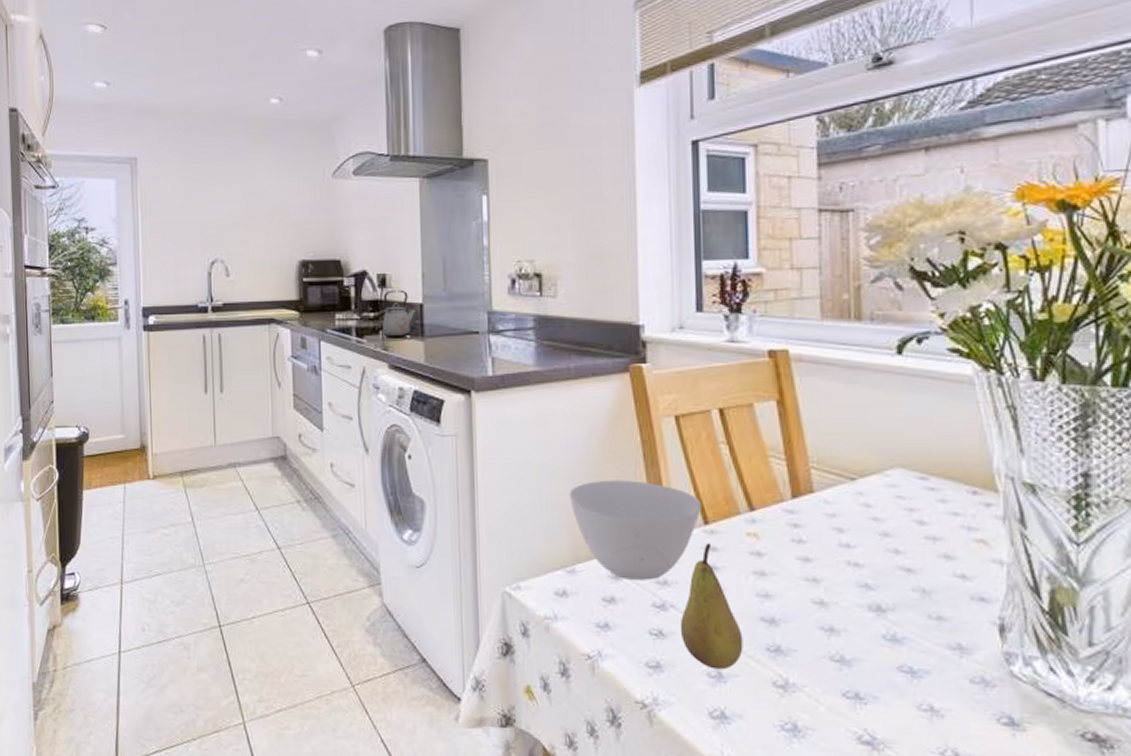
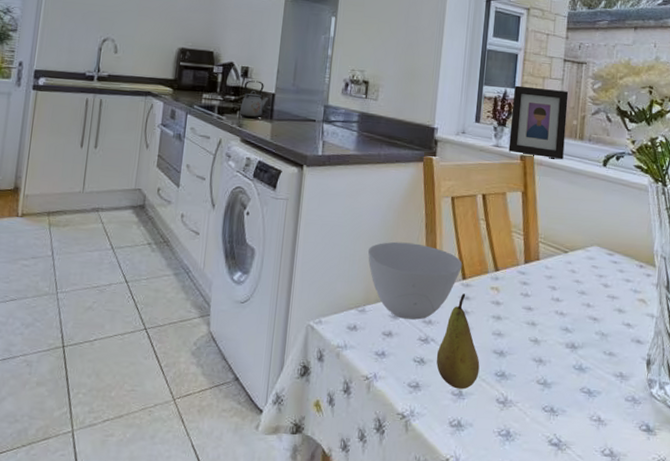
picture frame: none [747,253,834,351] -> present [508,85,569,160]

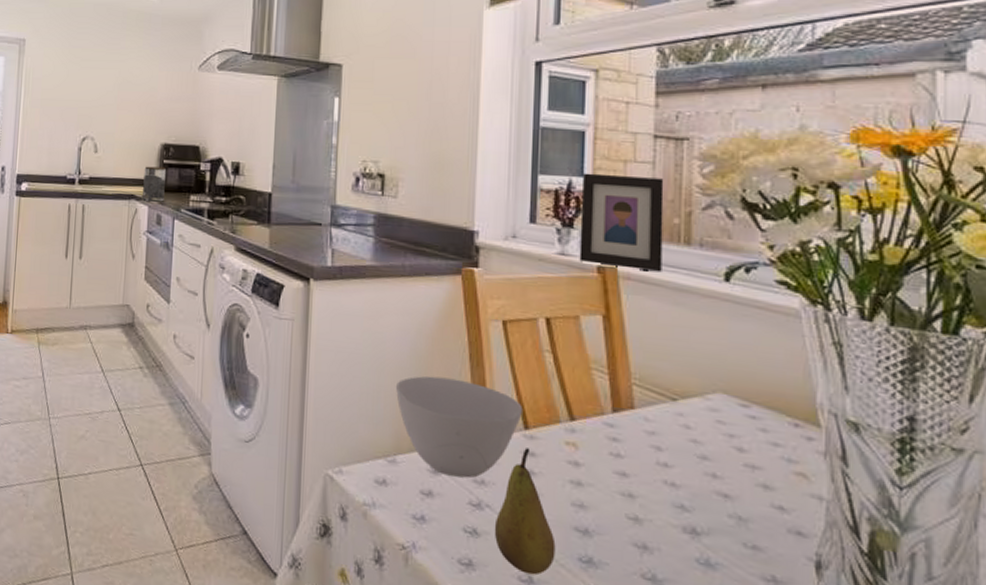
jar: none [157,67,183,99] -> present [141,166,167,202]
kettle: present [239,80,269,119] -> none [231,177,265,224]

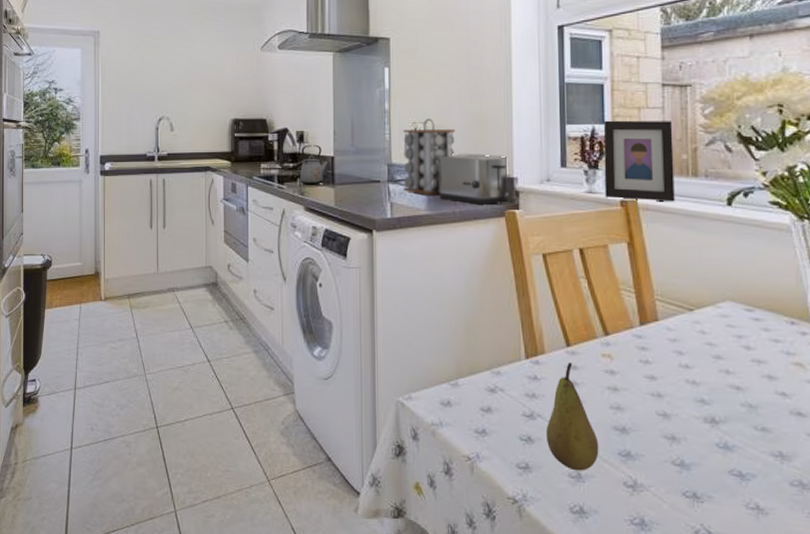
jar: present [141,166,167,202] -> none [216,140,238,172]
kettle: none [231,177,265,224] -> present [299,144,328,185]
spice rack: none [347,157,410,244] -> present [403,118,455,195]
toaster: none [387,199,469,260] -> present [438,154,509,206]
bowl: present [396,376,522,479] -> none [454,307,564,393]

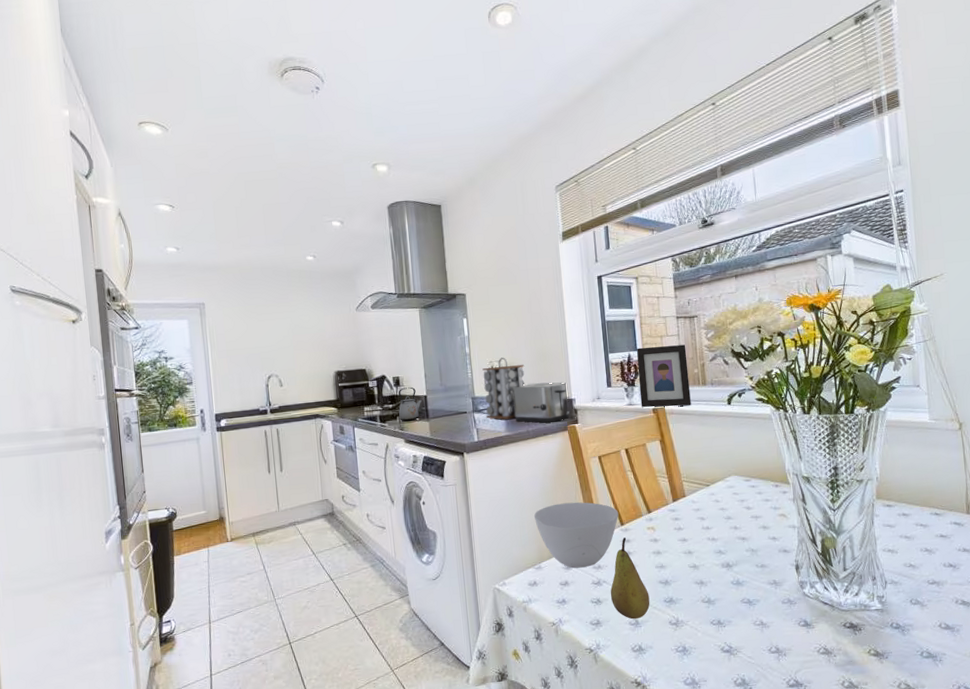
bowl: none [454,307,564,393] -> present [534,502,618,569]

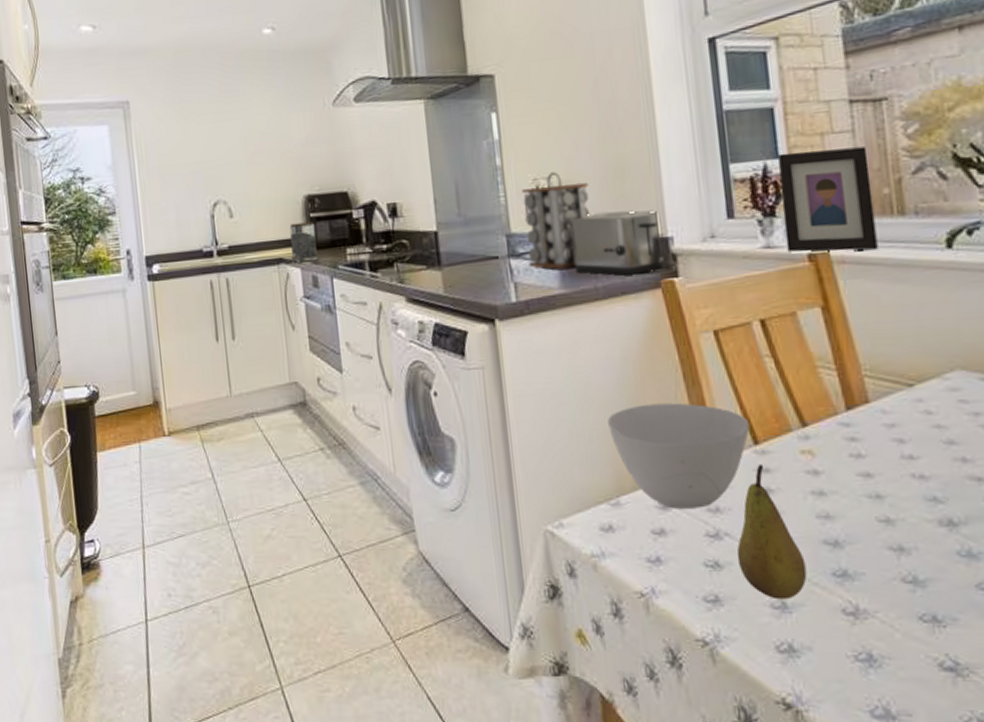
jar: none [324,389,344,418] -> present [289,221,318,263]
kettle: present [398,387,422,422] -> none [395,218,431,271]

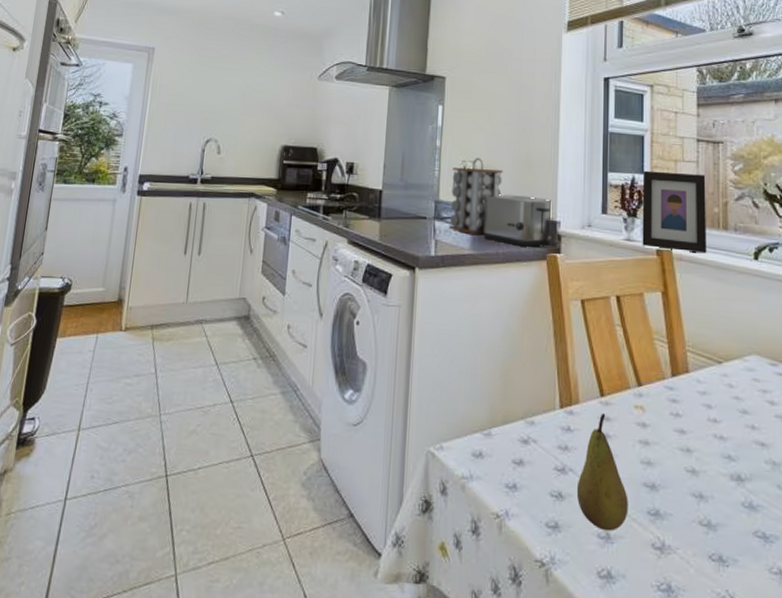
jar: present [289,221,318,263] -> none [261,166,286,200]
bowl: present [608,403,750,509] -> none [491,352,598,445]

